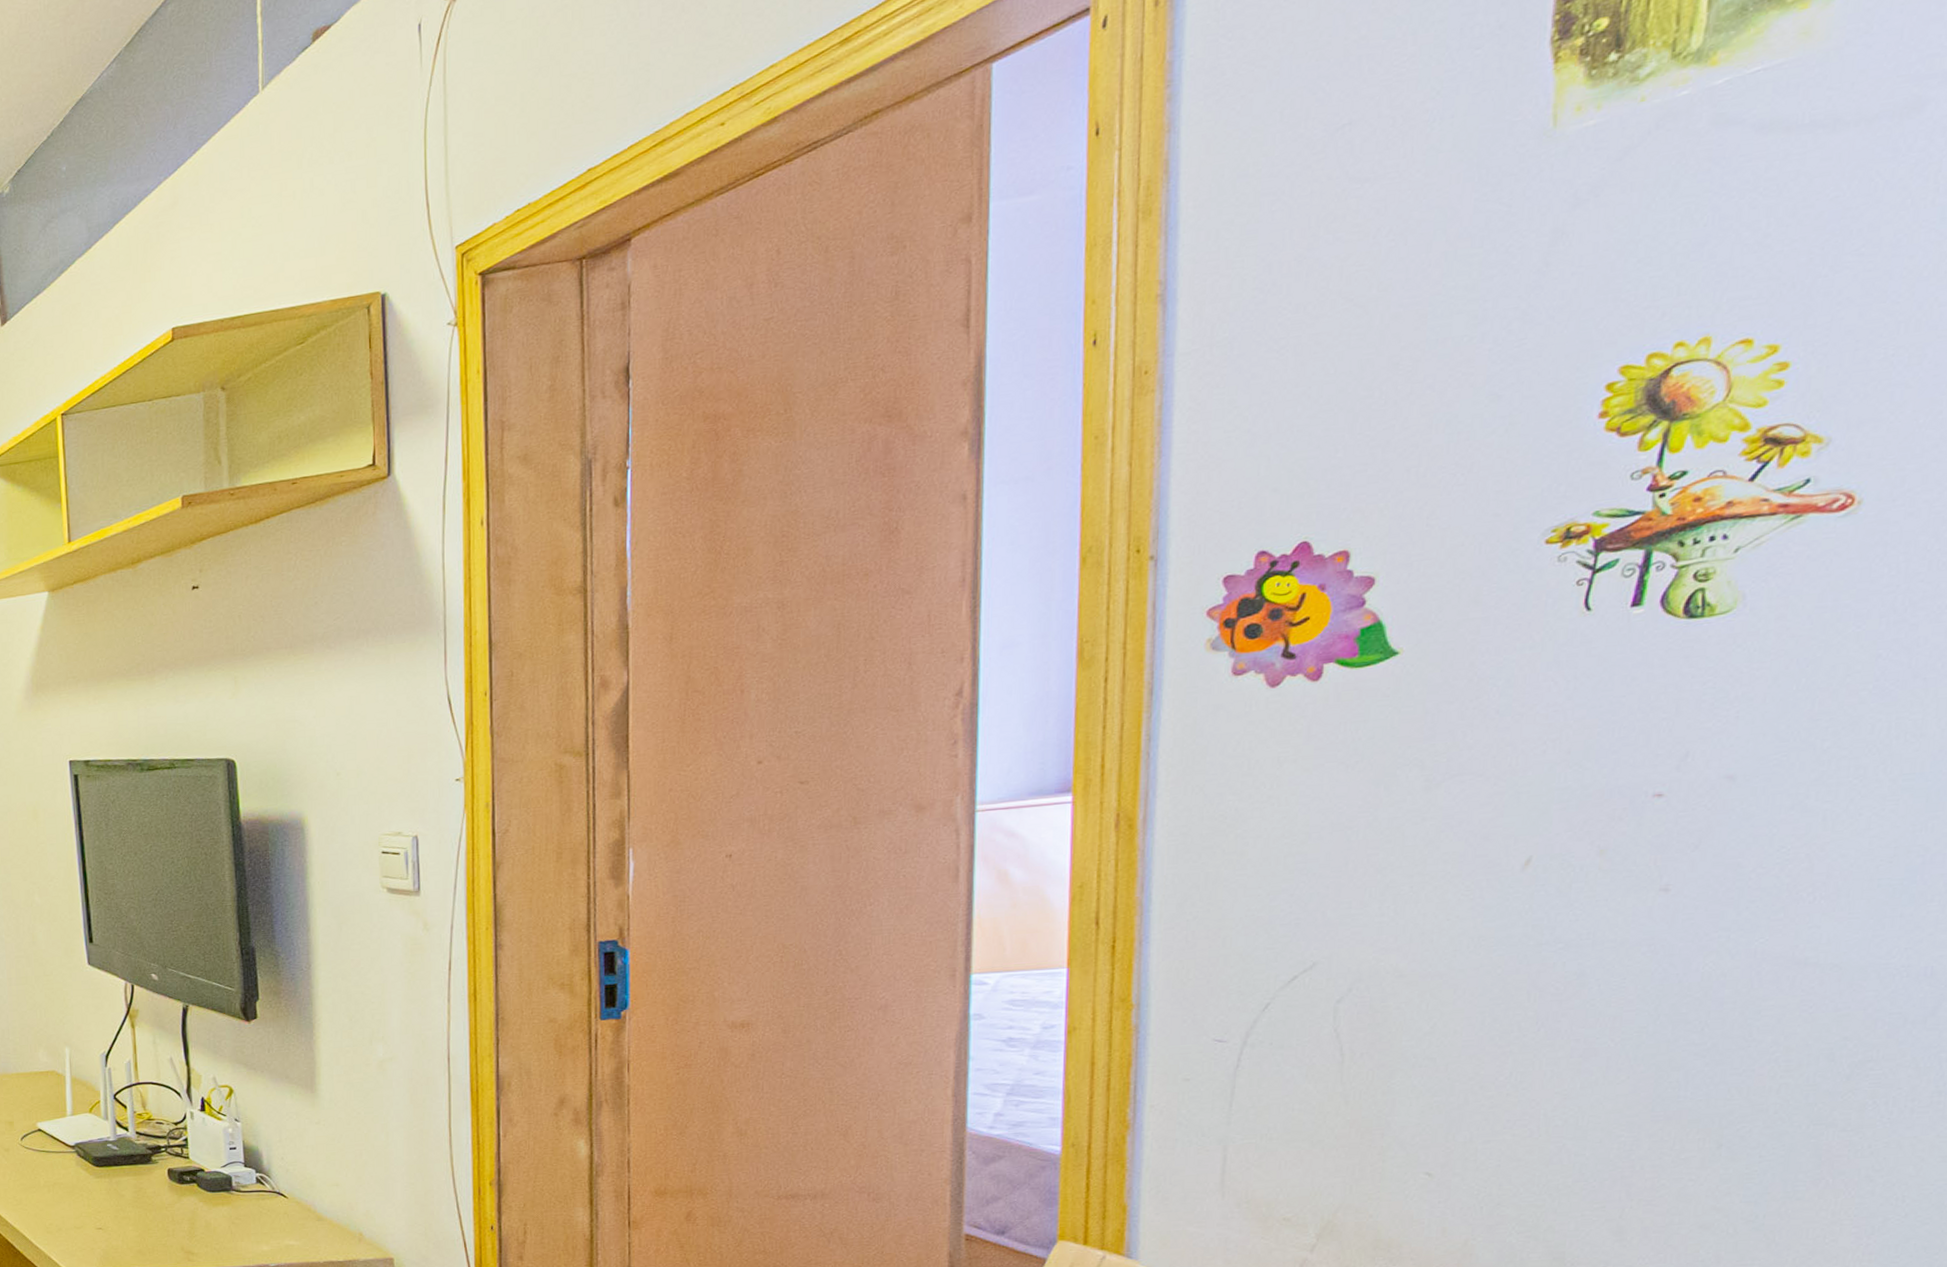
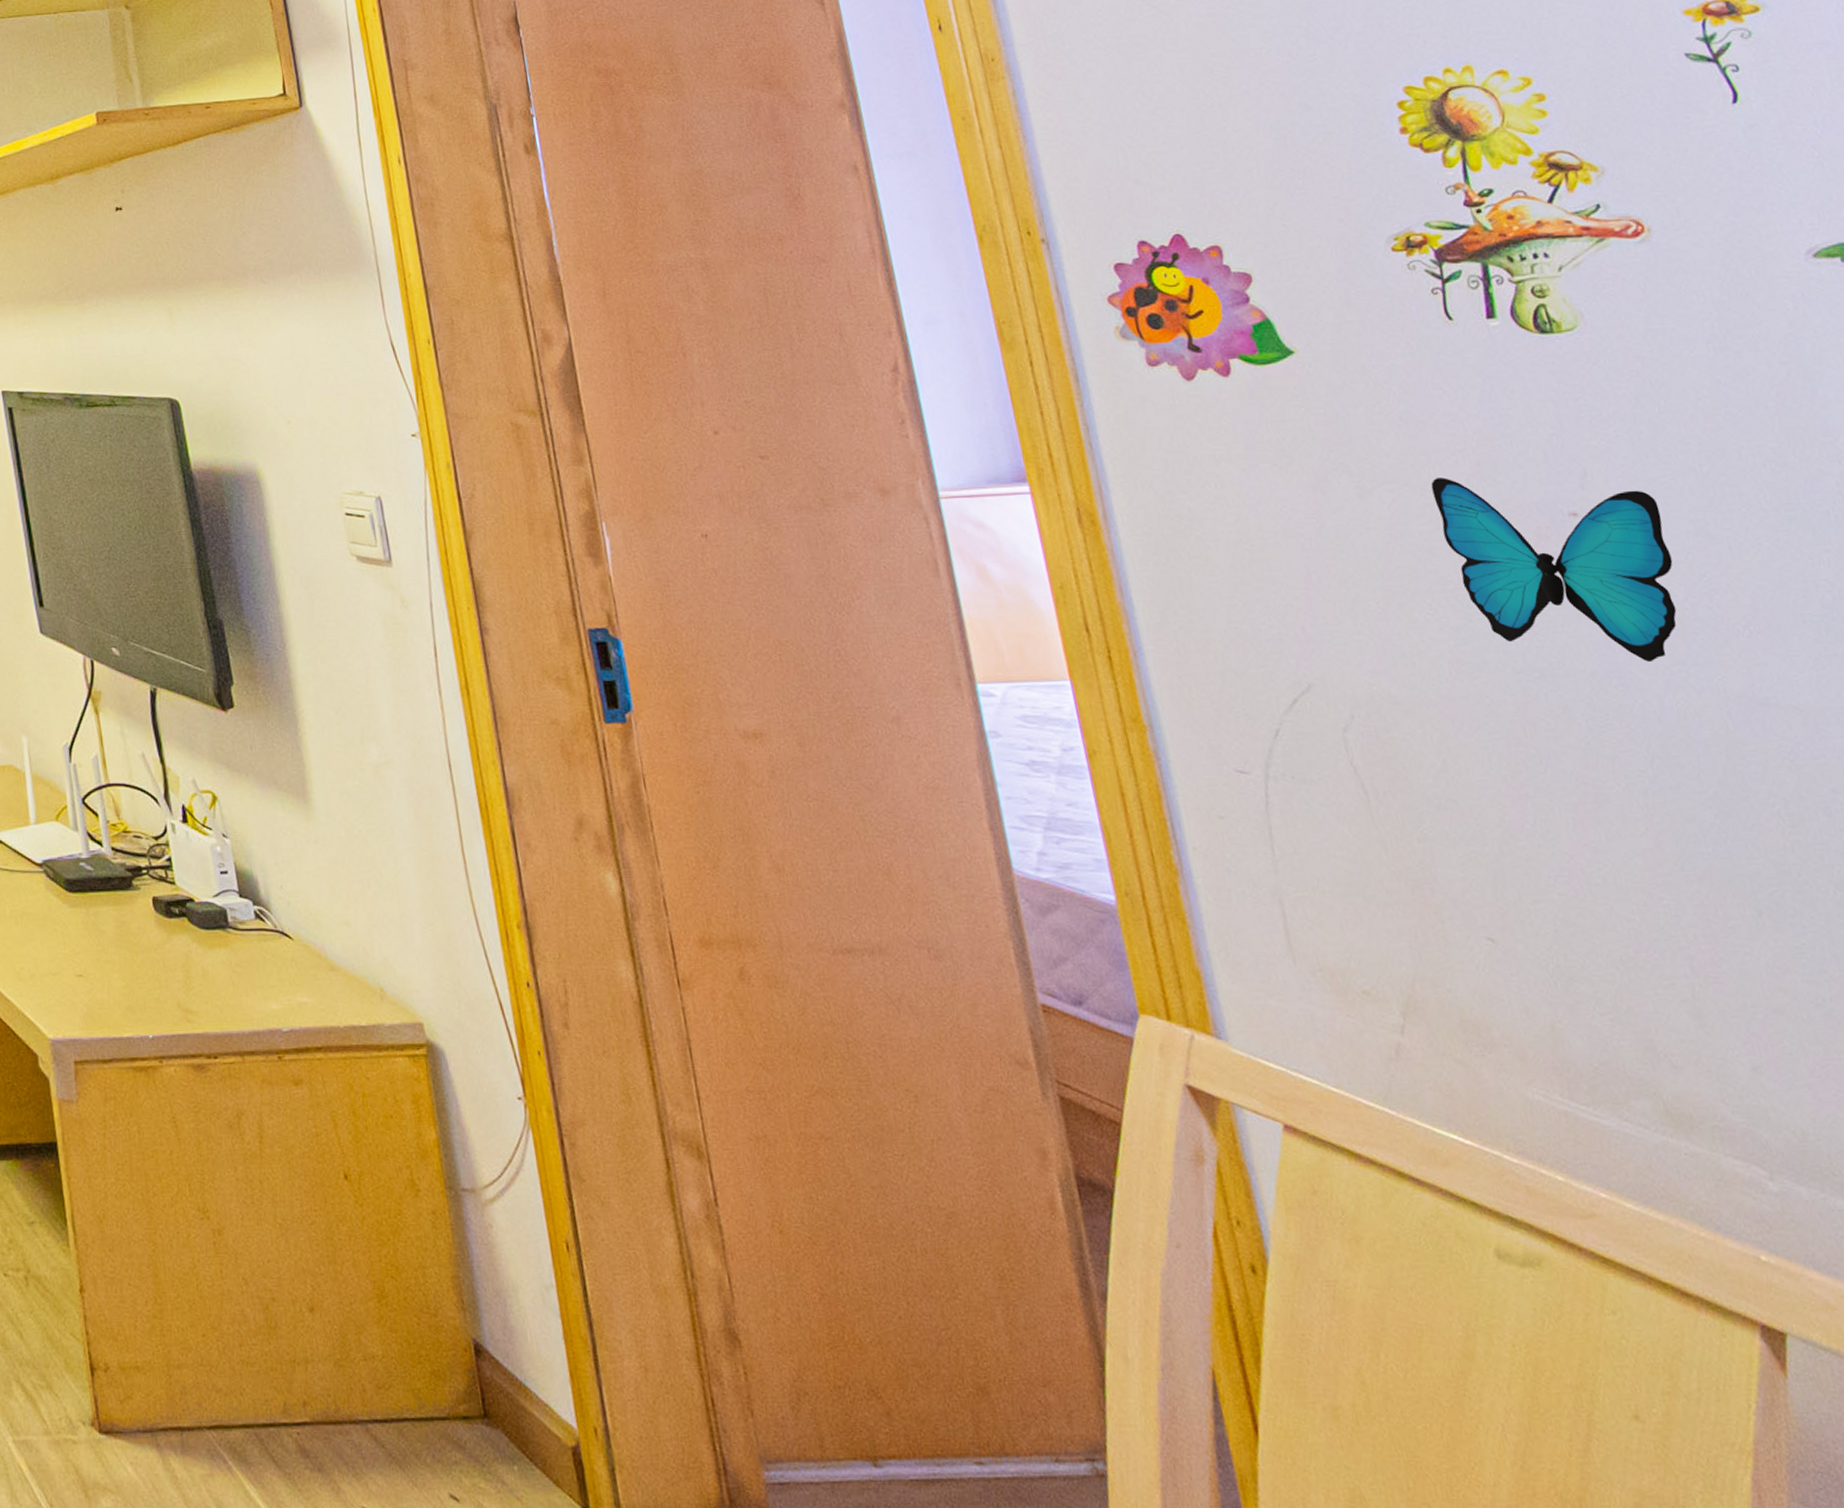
decorative butterfly: none [1506,767,1759,930] -> present [1431,478,1677,663]

